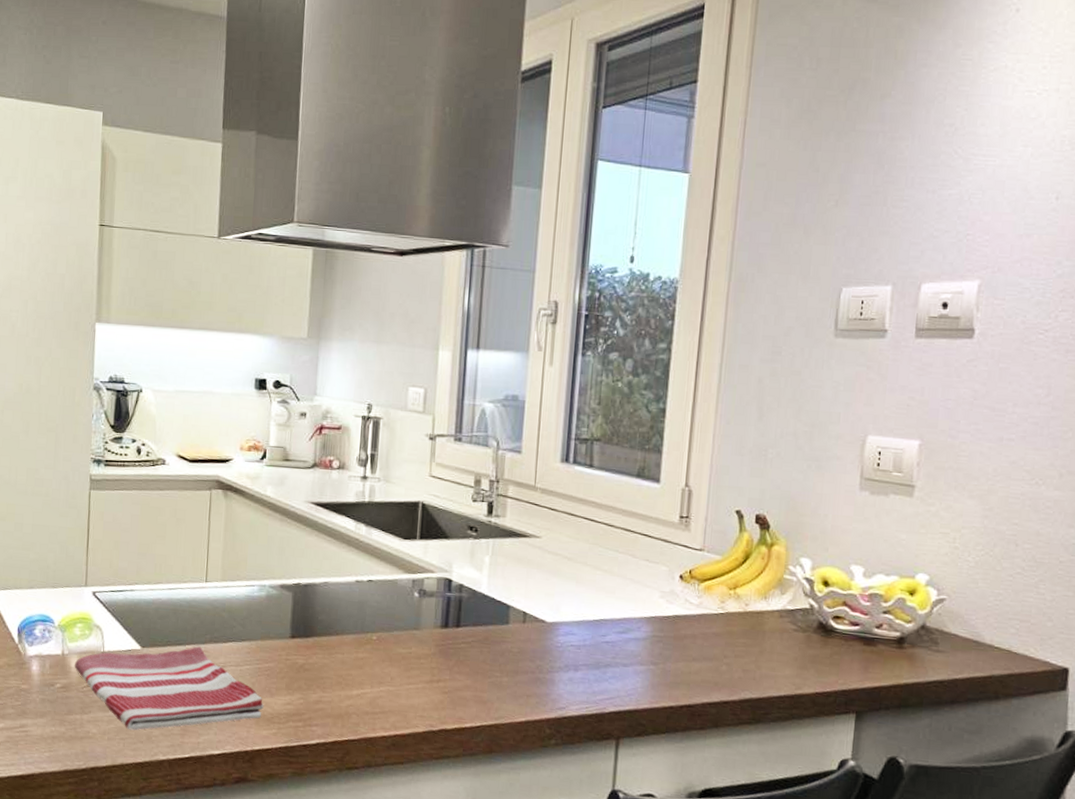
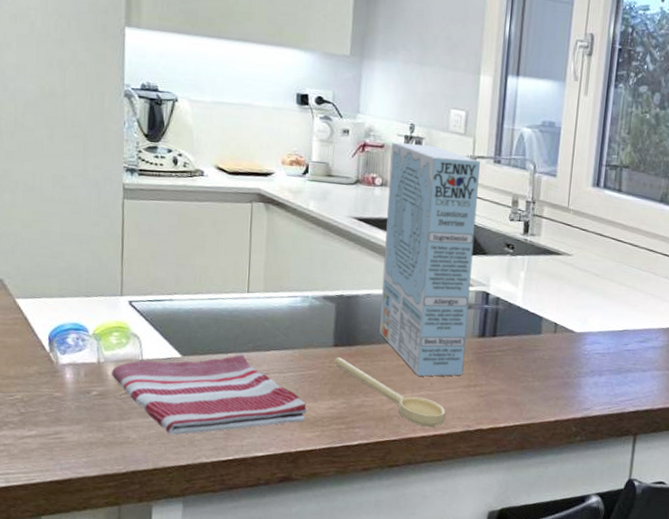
spoon: none [291,649,408,727] -> present [334,357,446,428]
cereal box: none [337,423,440,671] -> present [379,142,480,377]

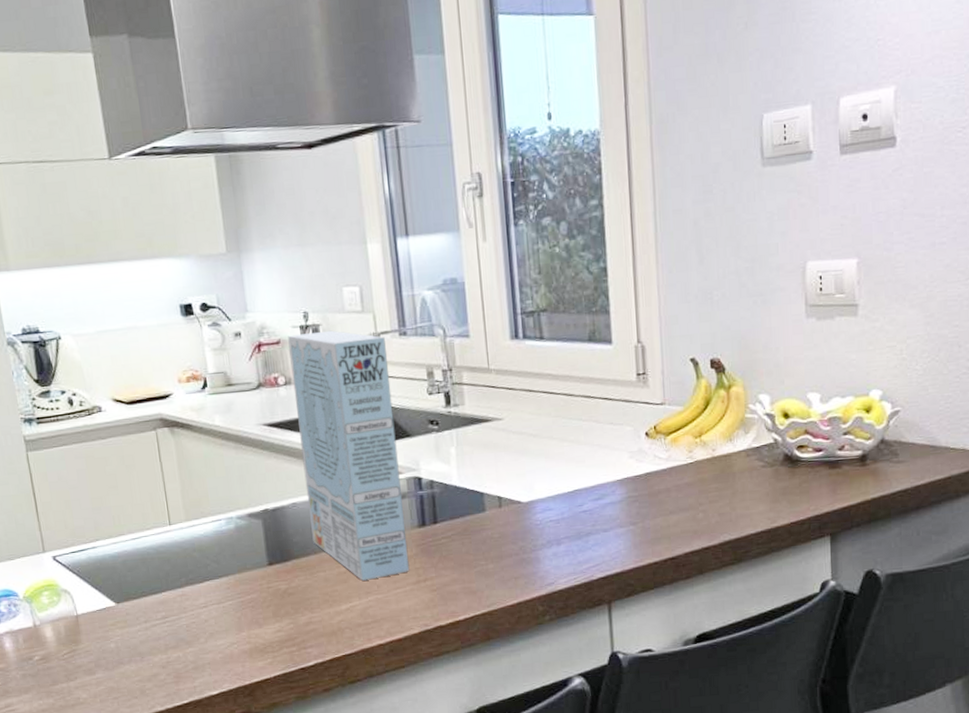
dish towel: present [111,354,308,435] -> none [48,591,255,688]
spoon: present [334,357,446,428] -> none [272,575,400,634]

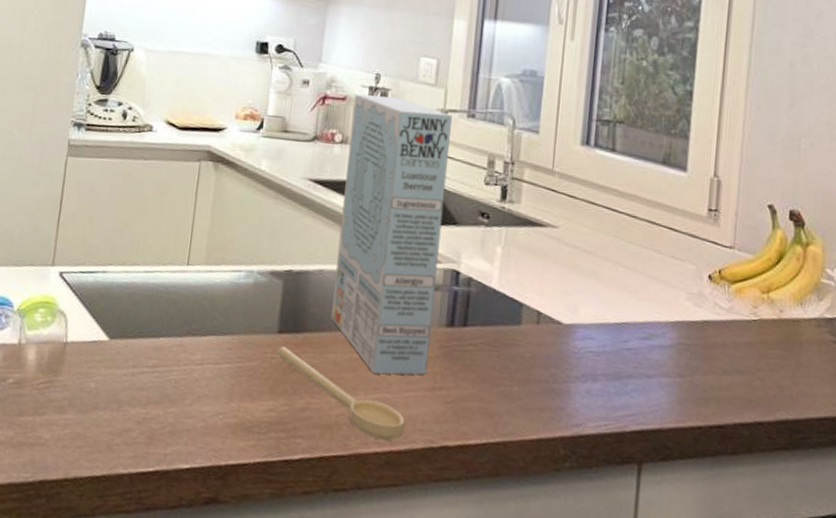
spoon: none [272,575,400,634] -> present [277,346,405,441]

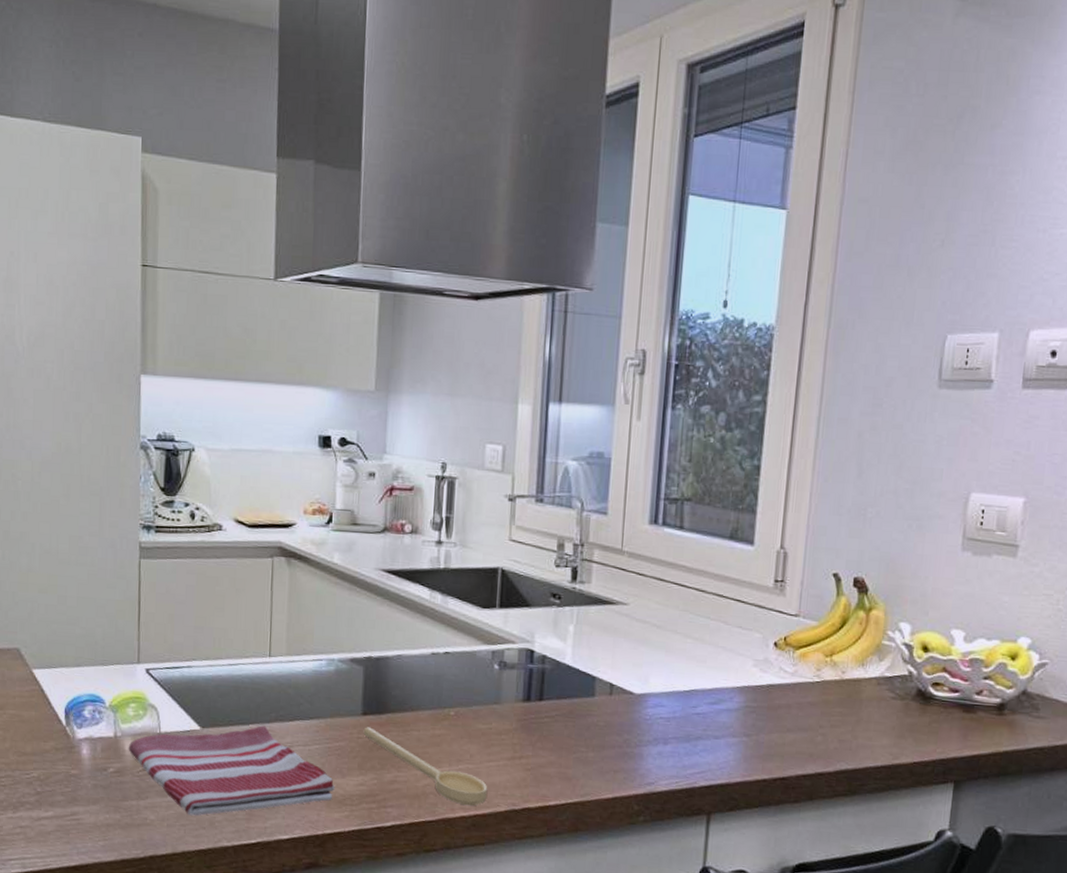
dish towel: none [31,339,243,438] -> present [128,725,335,816]
cereal box: present [331,94,452,375] -> none [412,483,520,748]

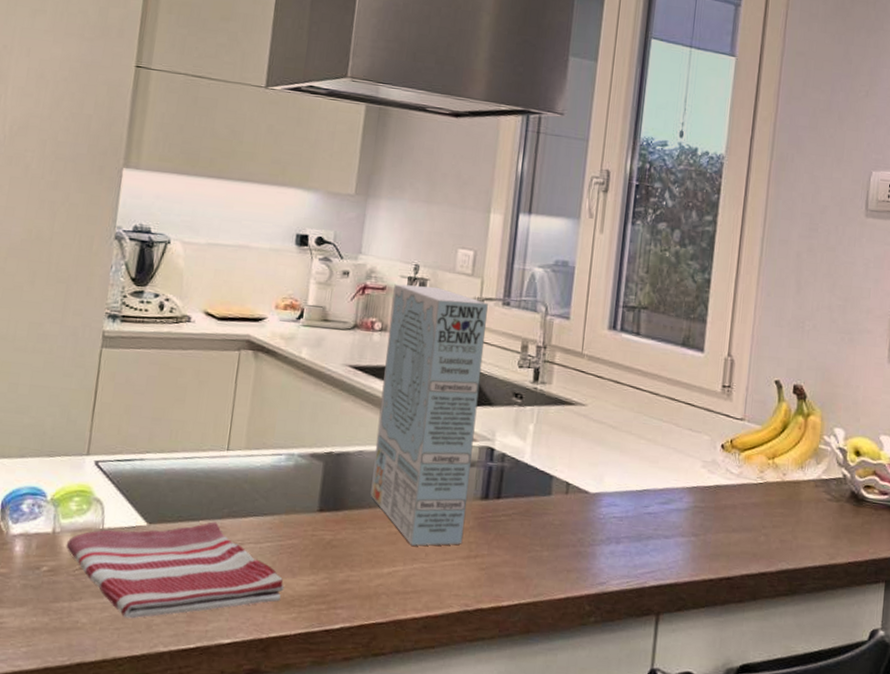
spoon: present [363,727,488,806] -> none [318,524,442,607]
cereal box: none [412,483,520,748] -> present [370,284,488,546]

